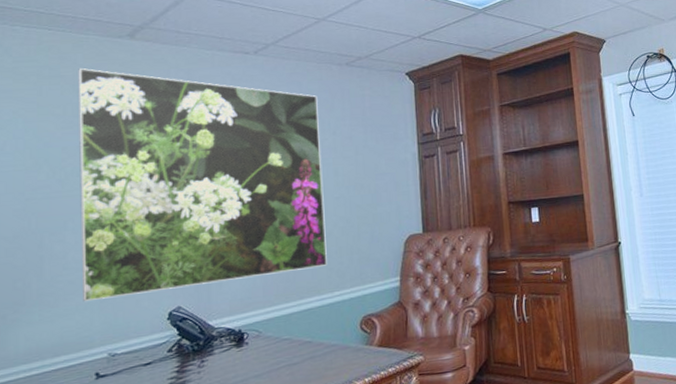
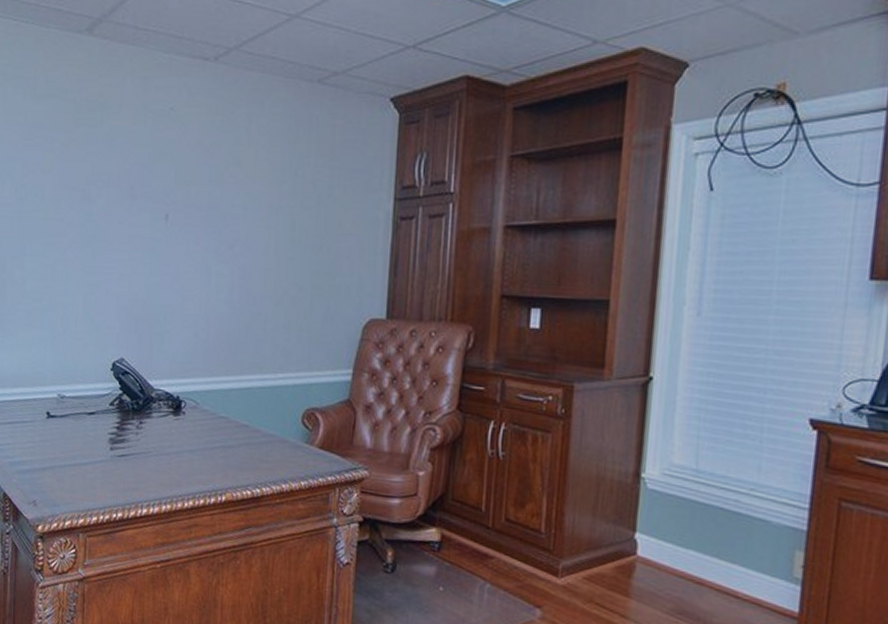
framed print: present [78,68,327,302] -> none [37,69,280,341]

